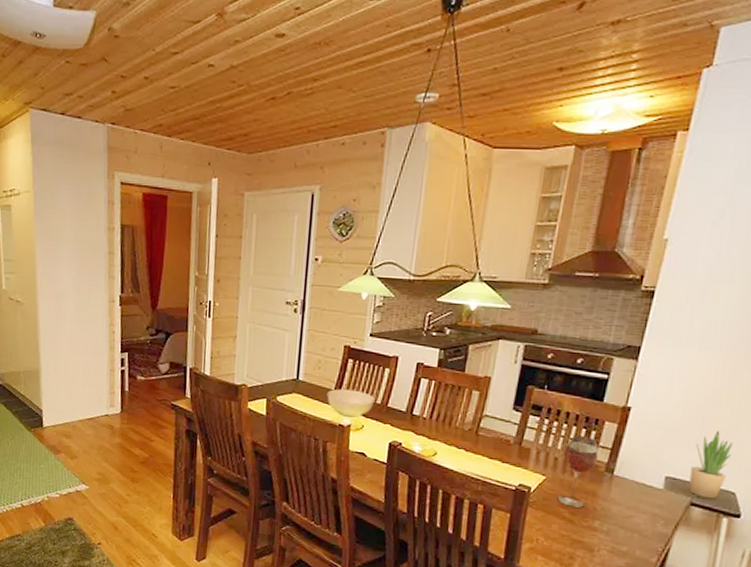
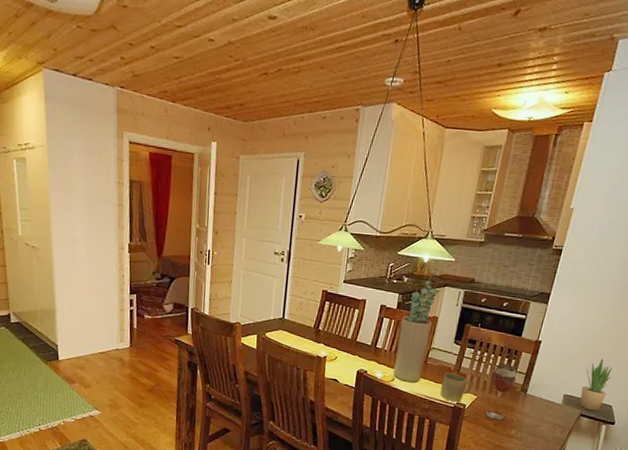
bowl: present [327,388,375,418] -> none [307,326,347,350]
vase: none [435,327,490,459] -> present [393,276,438,383]
mug: none [496,446,539,483] -> present [440,373,473,402]

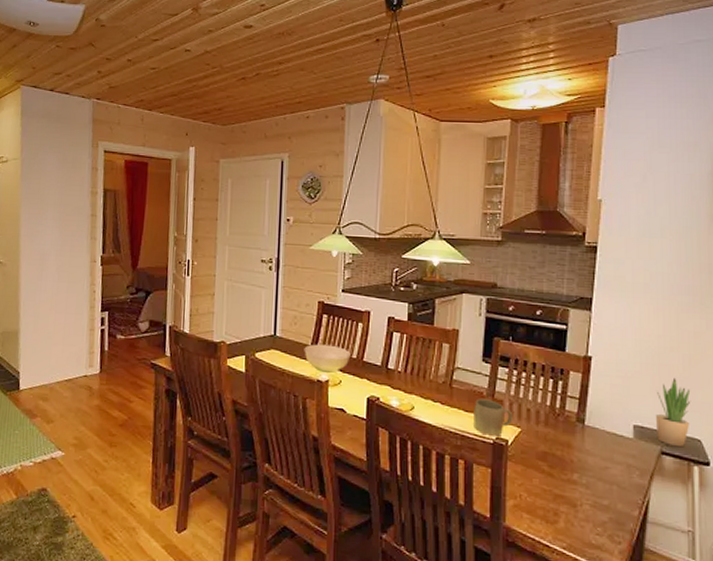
bowl: none [307,326,347,350] -> present [304,344,351,373]
vase: present [393,276,438,383] -> none [412,281,454,413]
wineglass: present [484,362,517,420] -> none [534,385,568,460]

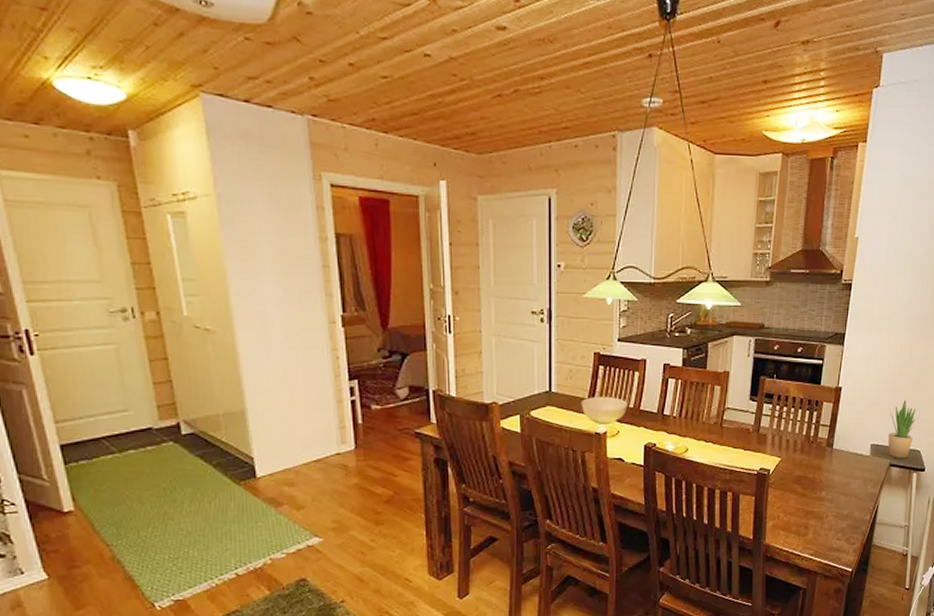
mug: present [474,399,513,436] -> none [741,435,775,468]

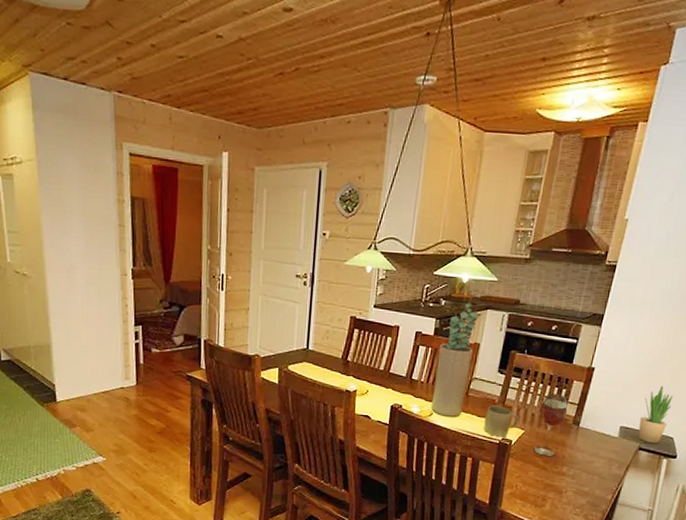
bowl: present [581,396,628,424] -> none [334,357,378,383]
vase: none [686,325,726,452] -> present [431,298,479,418]
mug: none [741,435,775,468] -> present [483,405,519,437]
wineglass: none [791,416,821,482] -> present [533,393,568,456]

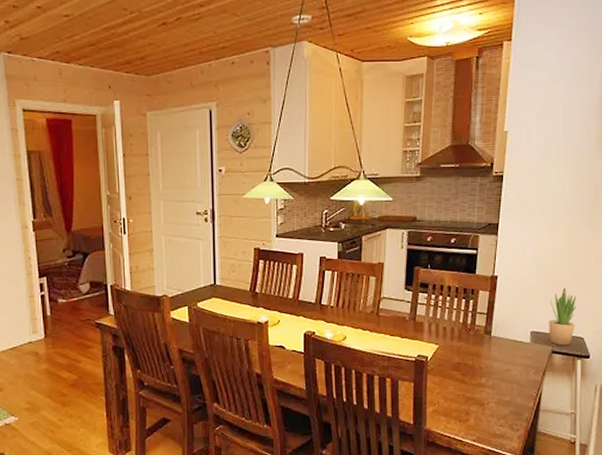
vase: present [431,298,479,418] -> none [343,219,379,340]
mug: present [483,405,519,437] -> none [398,323,432,355]
wineglass: present [533,393,568,456] -> none [449,304,478,369]

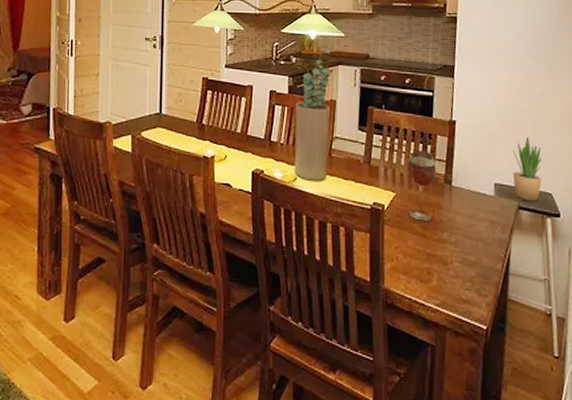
vase: none [343,219,379,340] -> present [294,54,331,182]
wineglass: none [449,304,478,369] -> present [407,149,437,221]

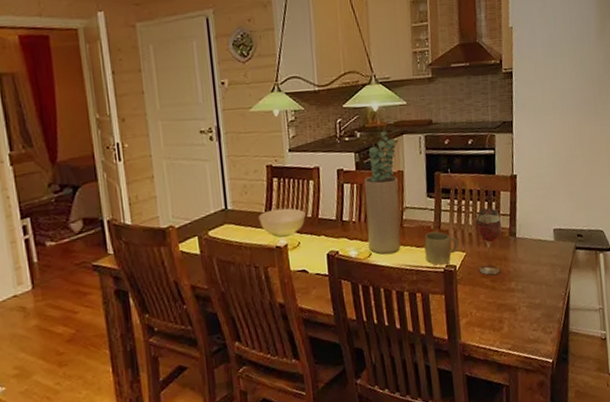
bowl: none [189,120,235,148] -> present [258,208,306,237]
mug: none [352,166,388,202] -> present [424,231,458,266]
potted plant: present [513,137,542,202] -> none [569,181,594,241]

